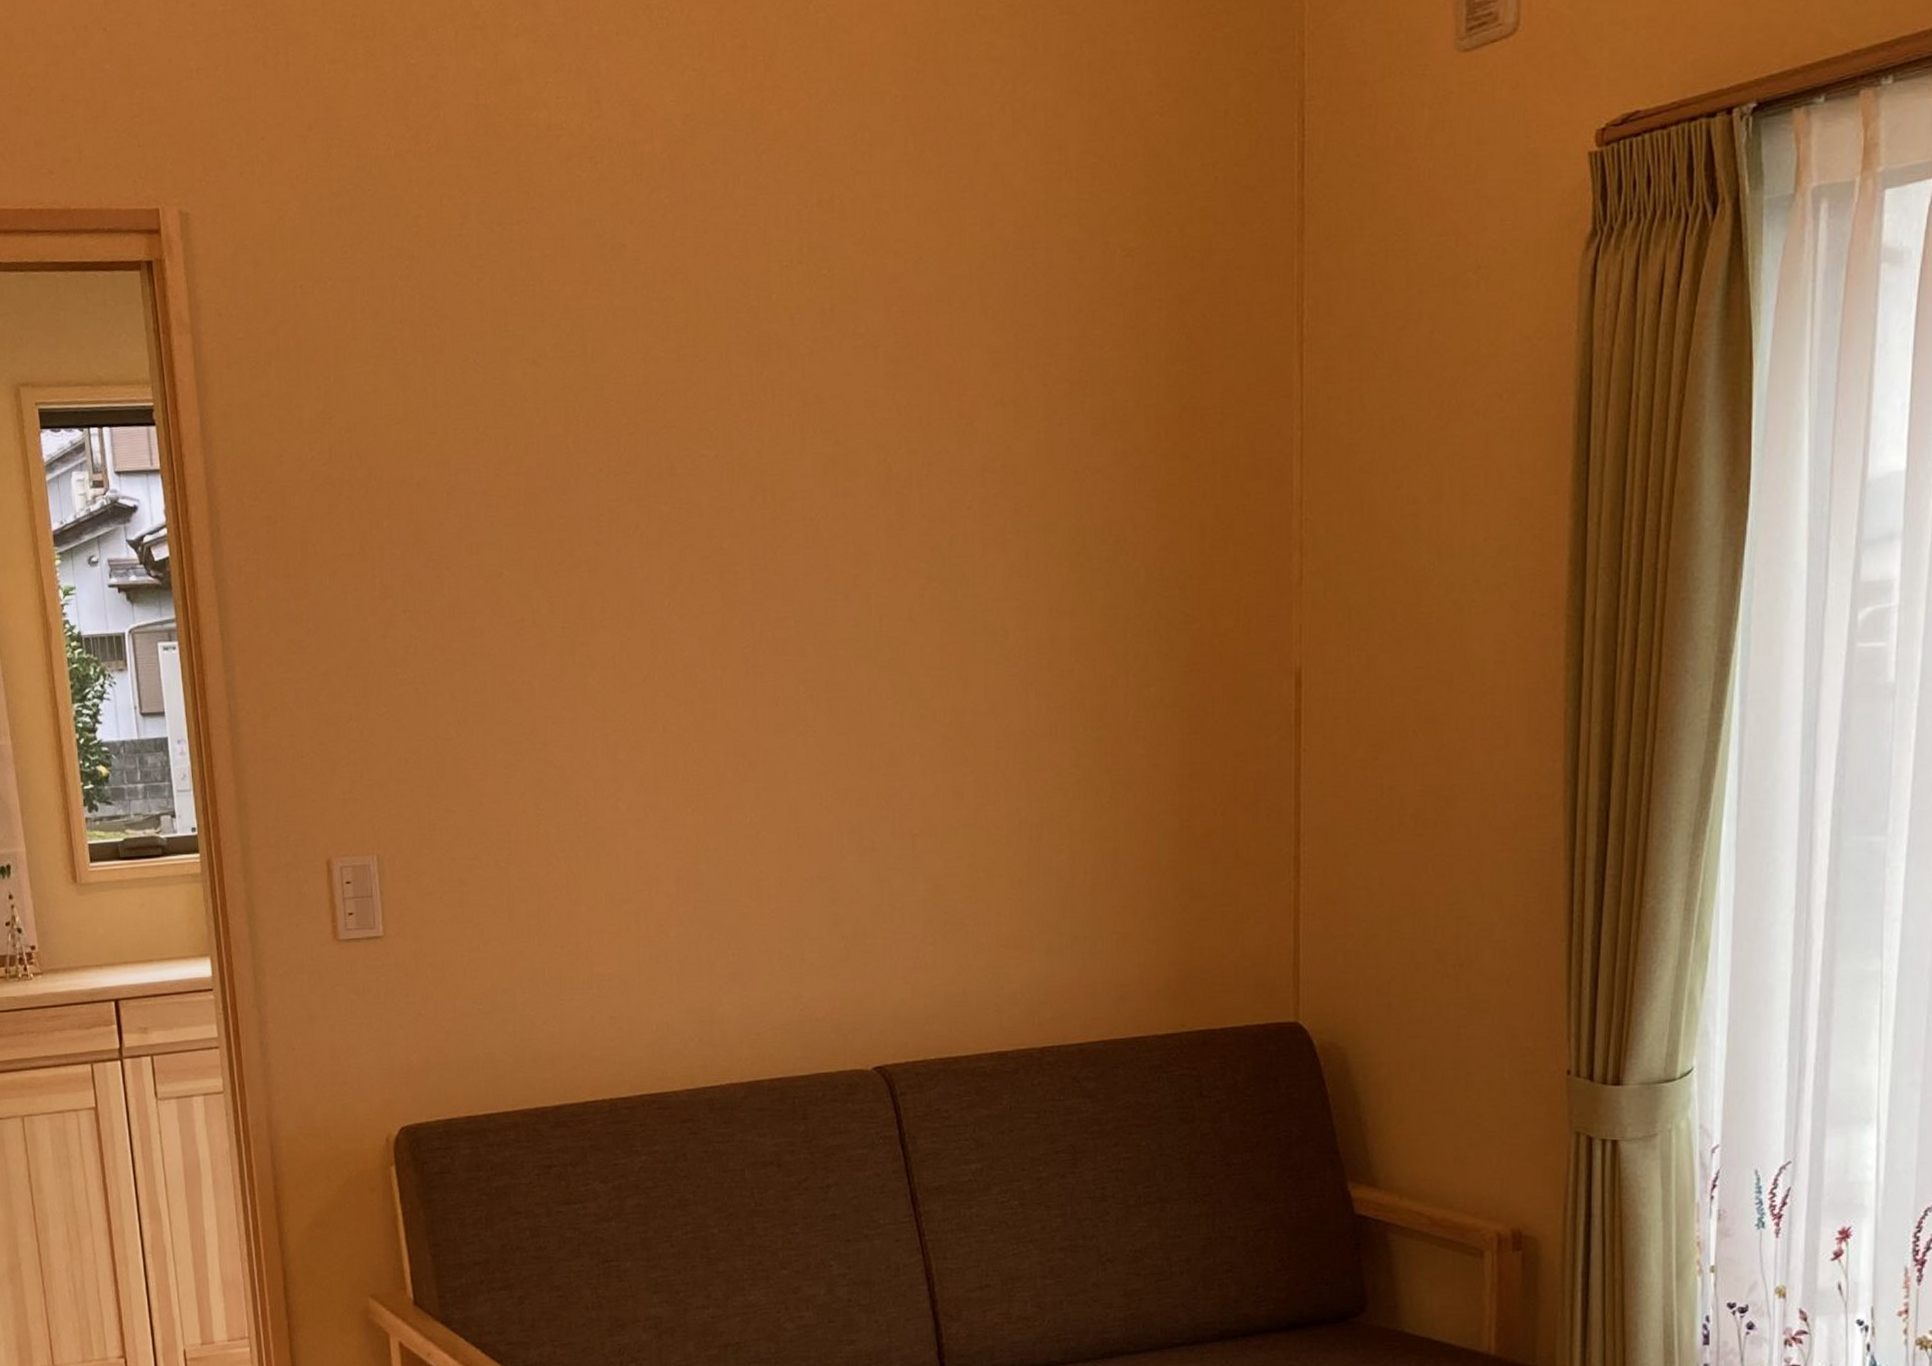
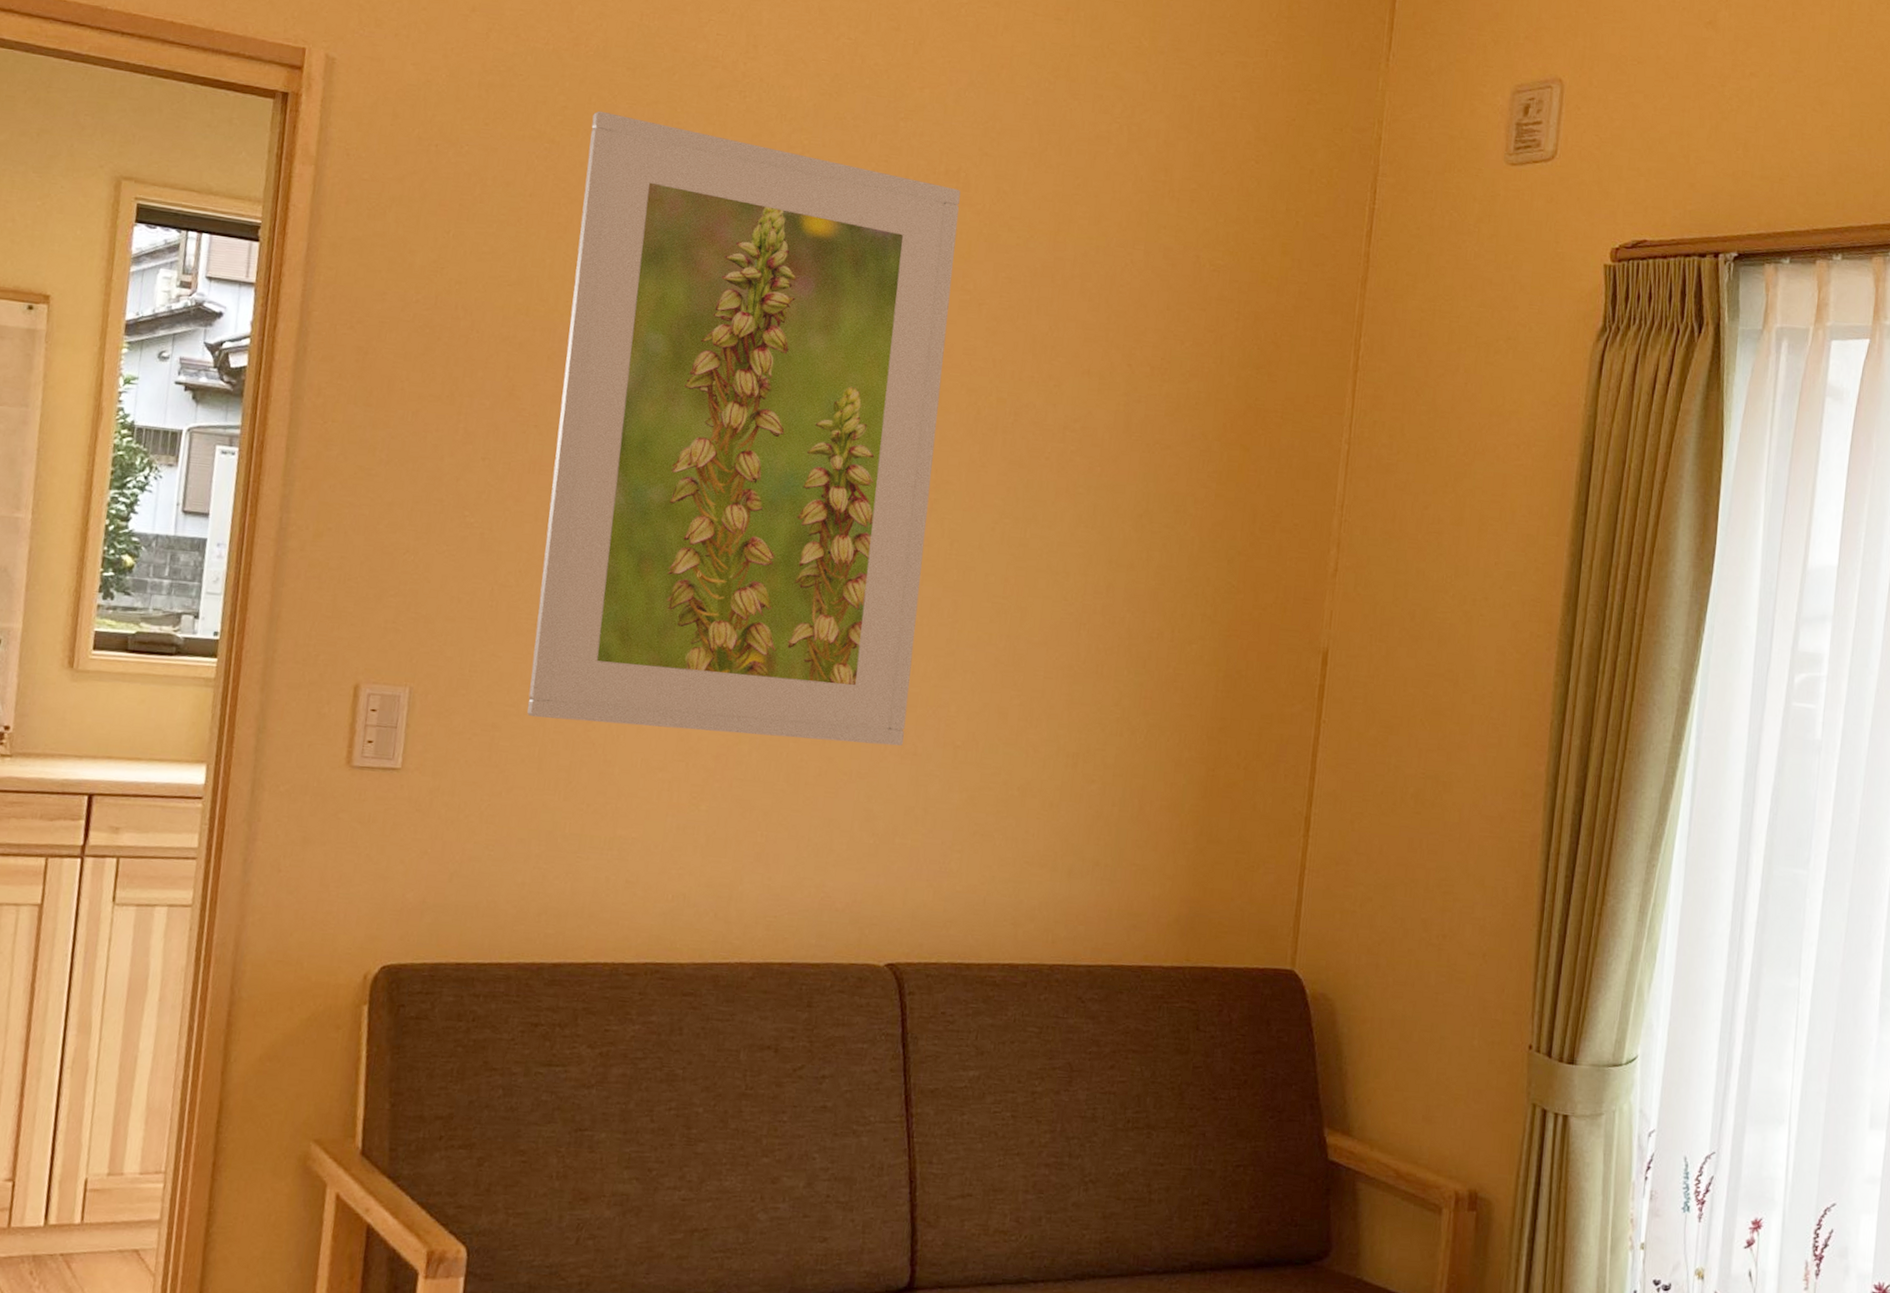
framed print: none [447,212,860,867] -> present [527,110,961,747]

